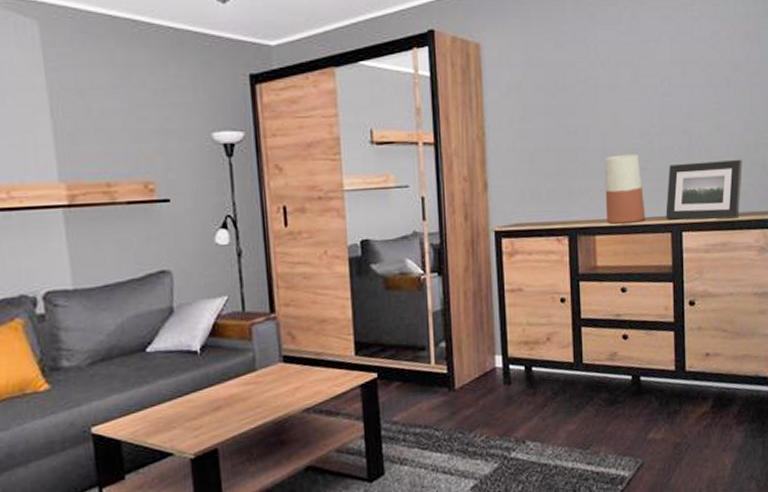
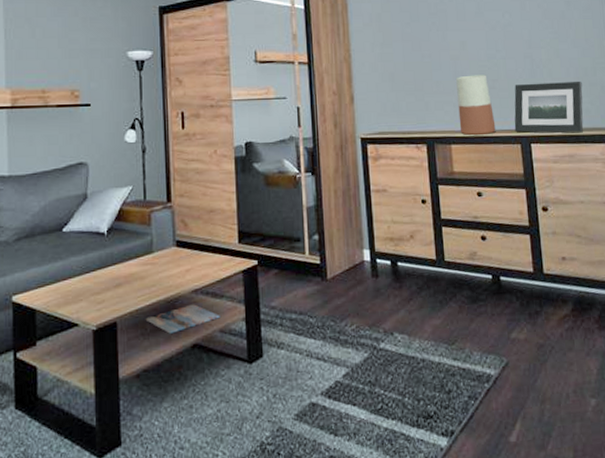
magazine: none [250,424,336,457] -> present [145,304,220,334]

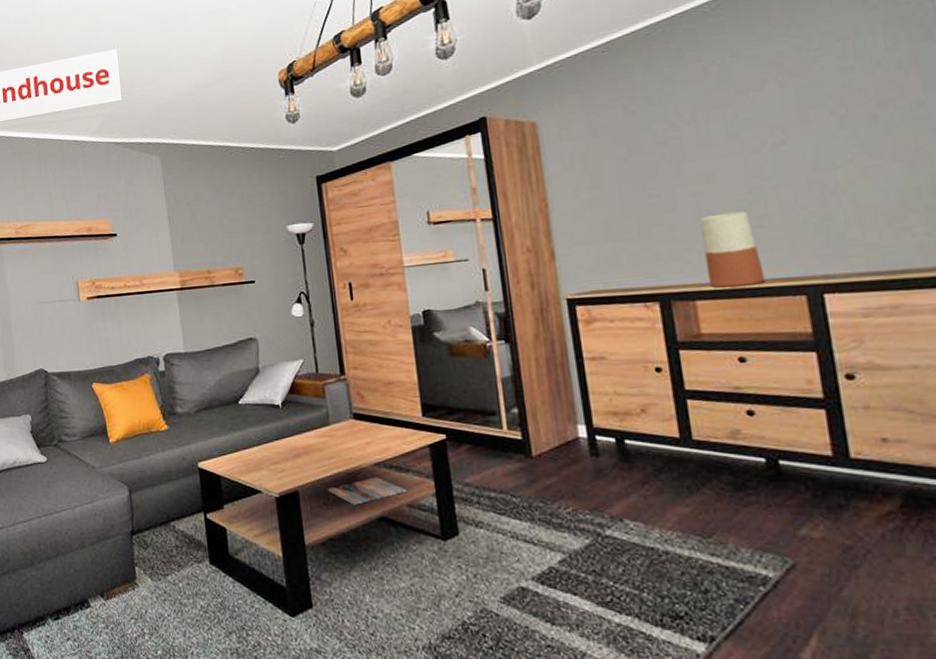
picture frame: present [514,81,584,133] -> none [793,205,916,281]

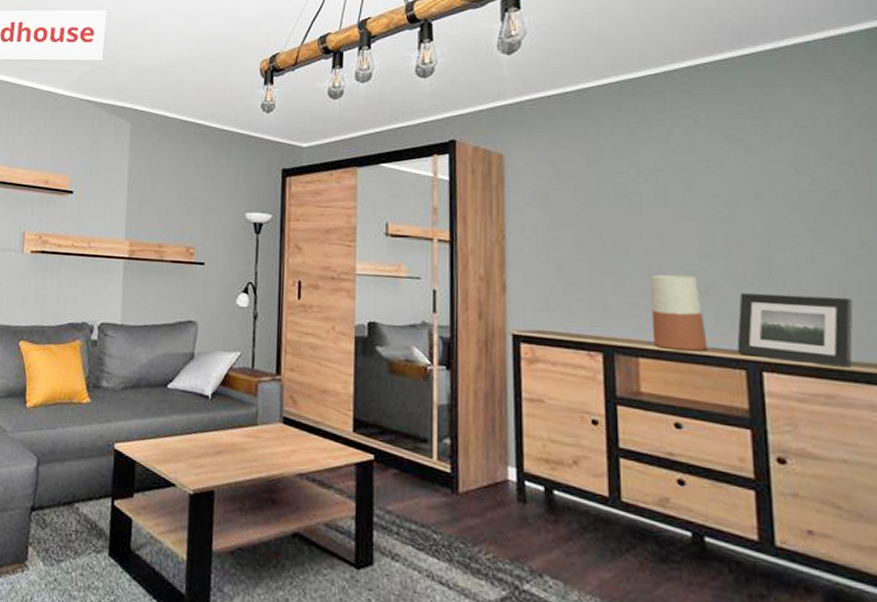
magazine: present [327,477,407,505] -> none [244,488,327,516]
picture frame: none [793,205,916,281] -> present [737,293,853,368]

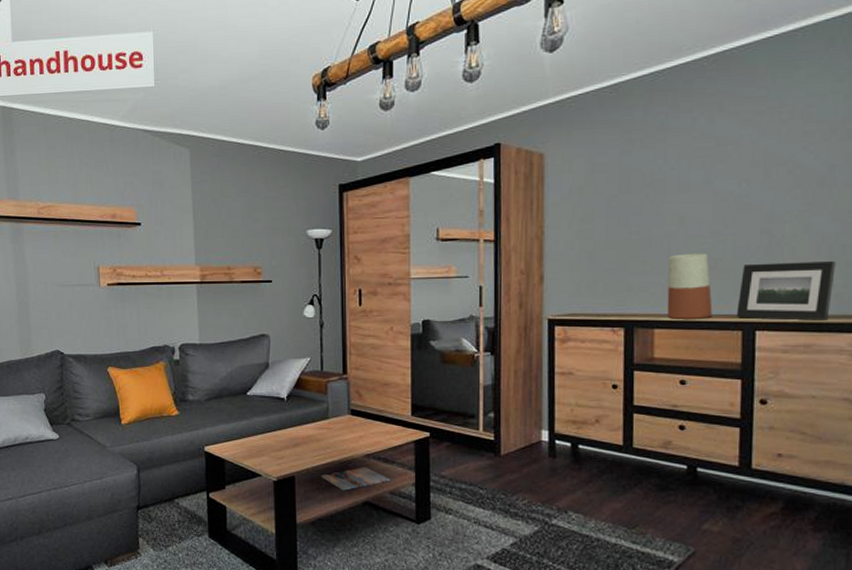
magazine: none [244,488,327,516] -> present [320,467,391,491]

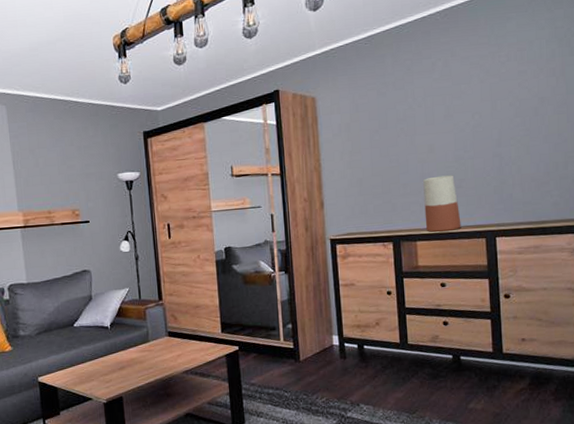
magazine: present [320,467,391,491] -> none [145,382,208,406]
picture frame: present [736,260,836,321] -> none [480,175,552,228]

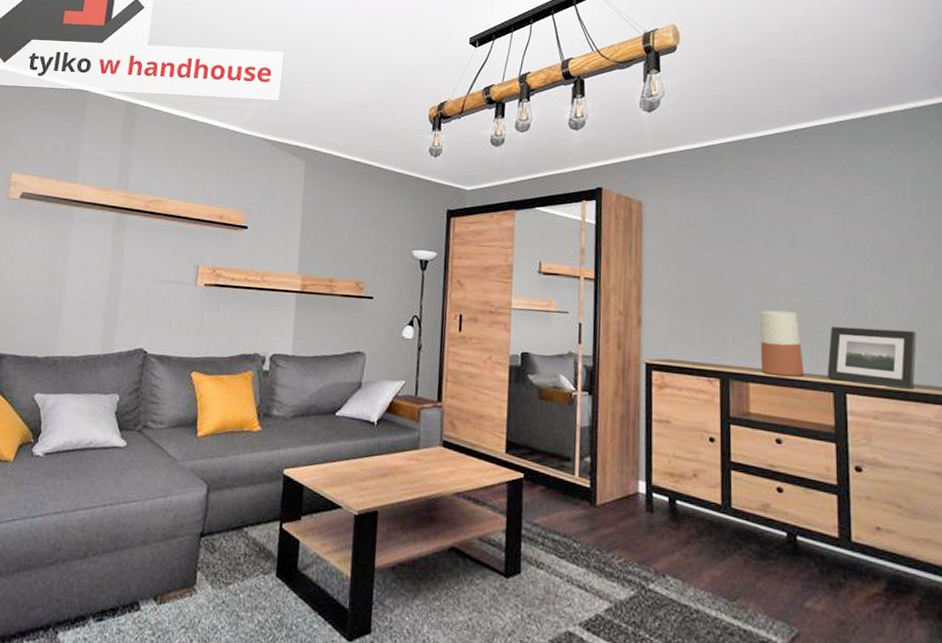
picture frame: none [480,175,552,228] -> present [827,327,917,390]

